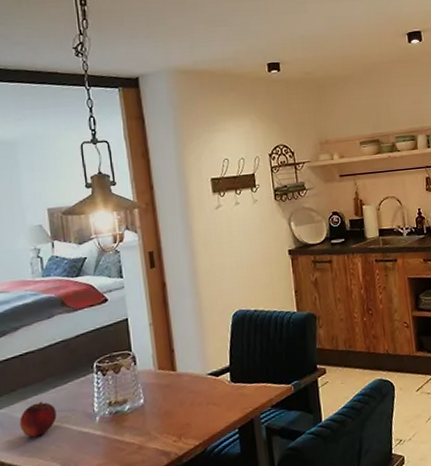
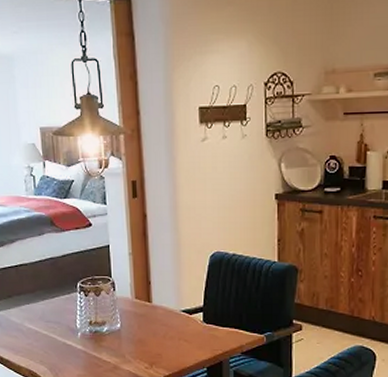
fruit: present [19,401,57,438] -> none [15,310,45,341]

